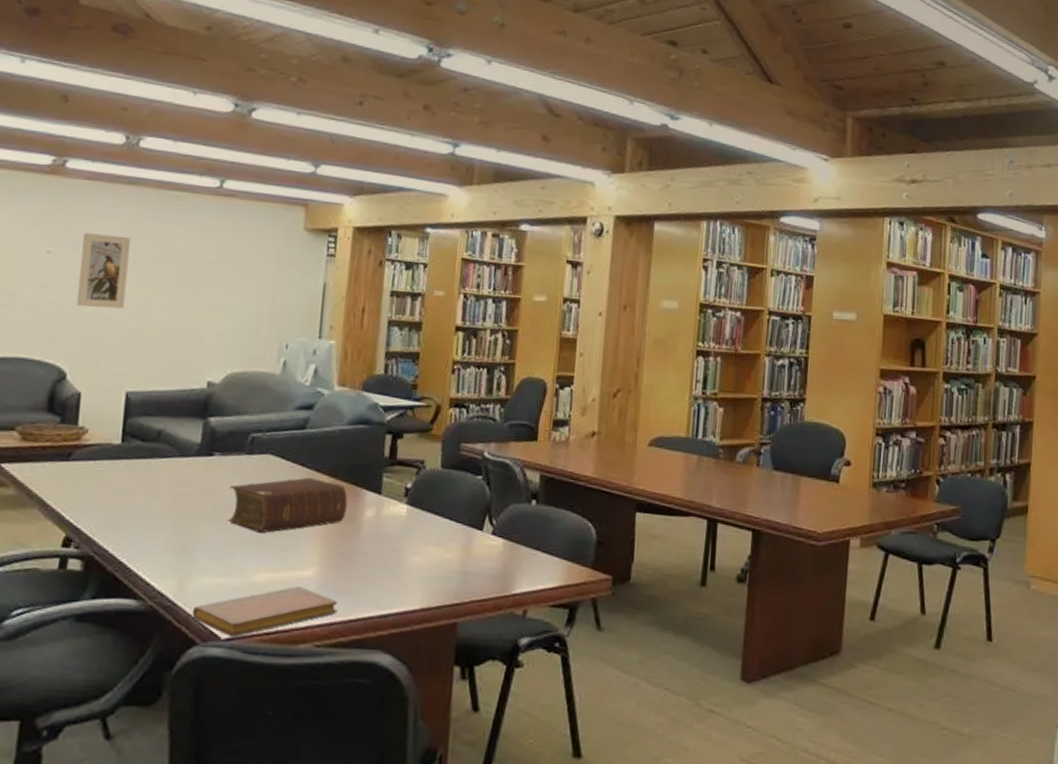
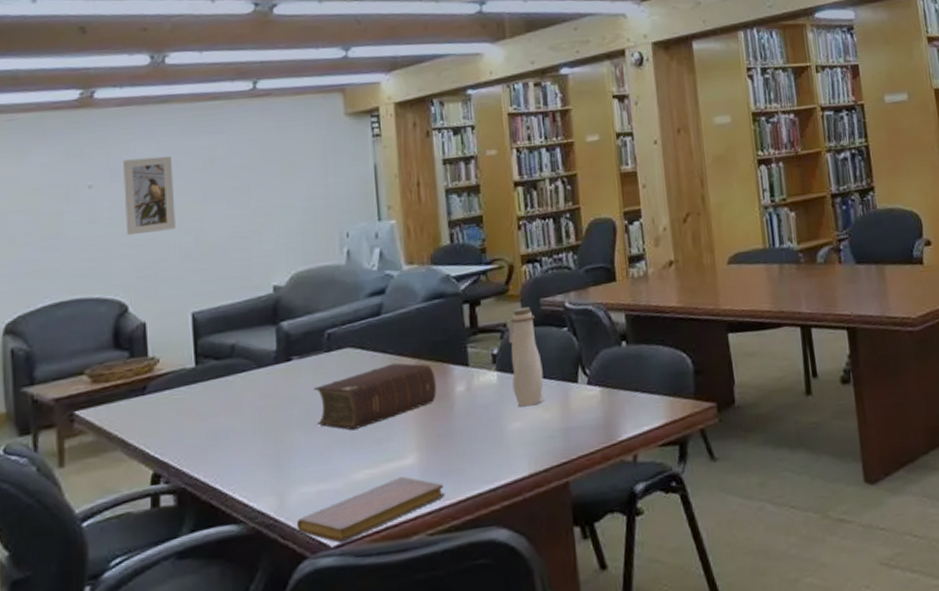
water bottle: none [419,448,453,544] -> present [508,307,545,407]

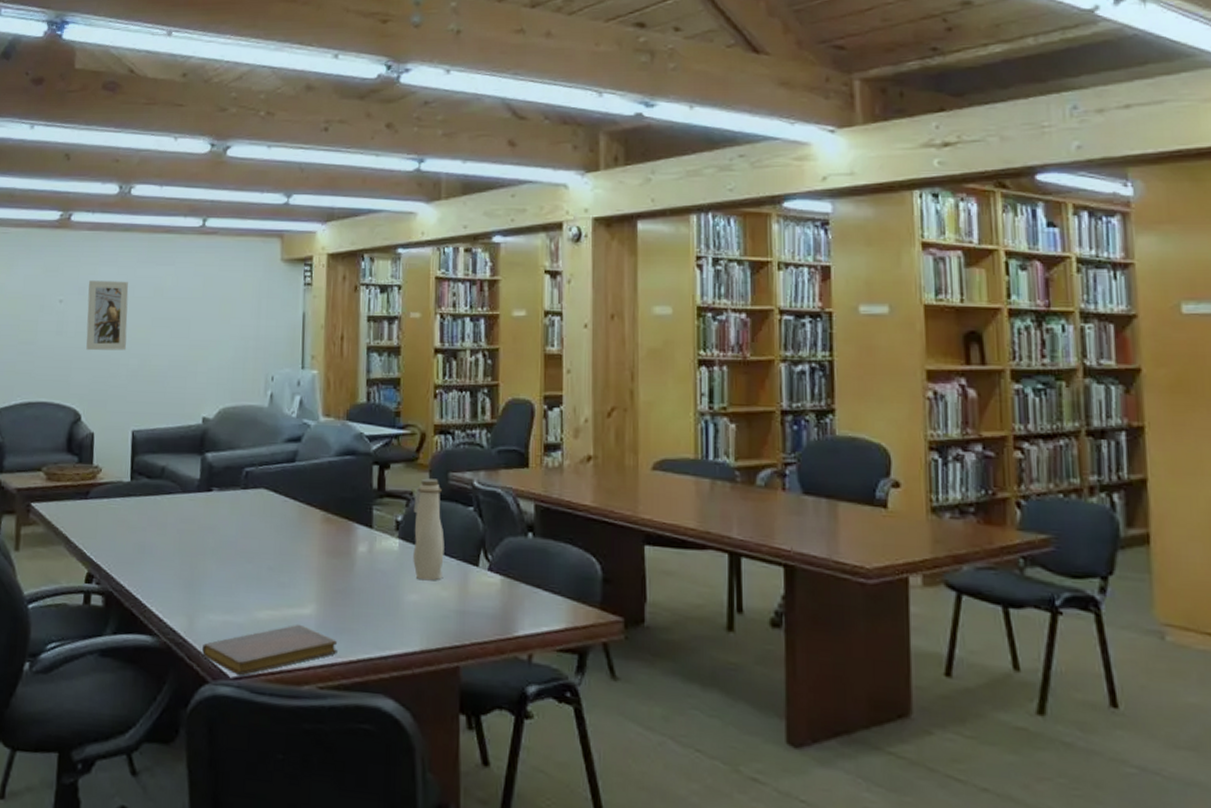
bible: present [313,362,437,431] -> none [228,511,340,570]

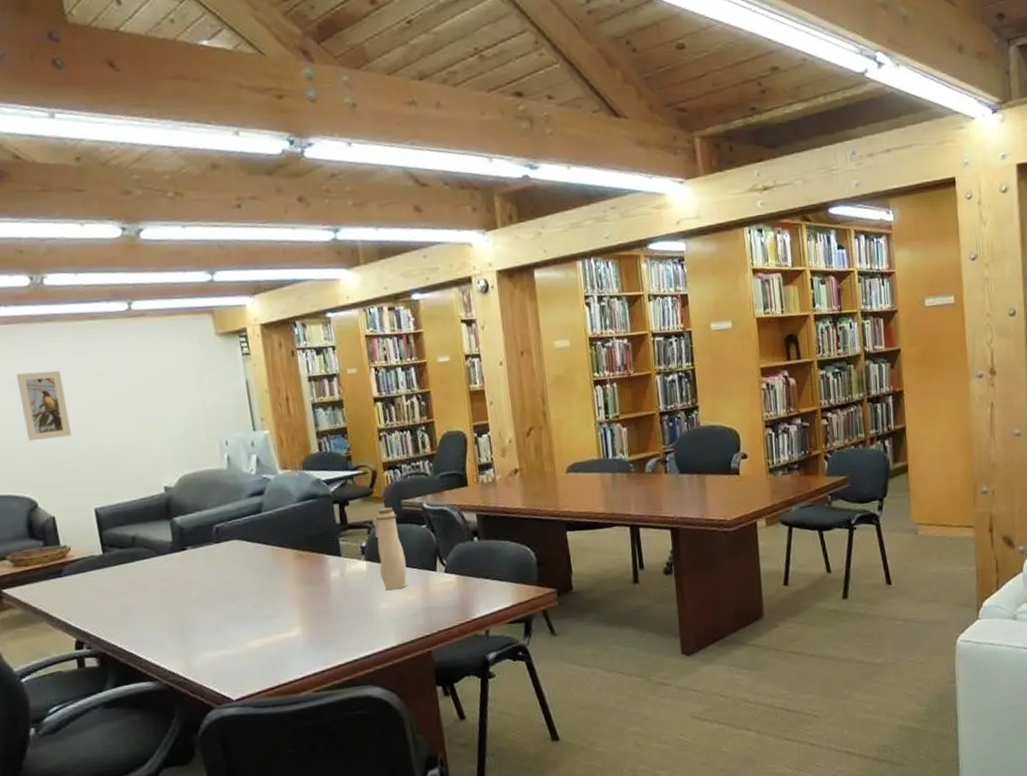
notebook: present [202,624,338,676] -> none [203,645,327,697]

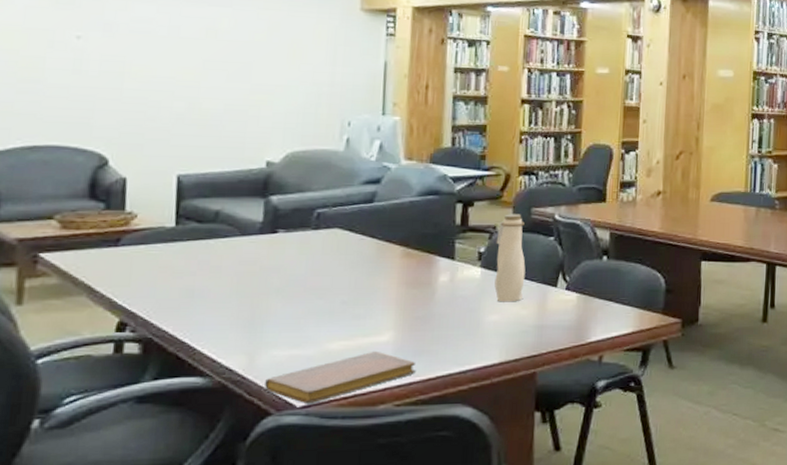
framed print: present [16,370,71,442] -> none [114,17,172,93]
notebook: none [203,645,327,697] -> present [265,351,416,404]

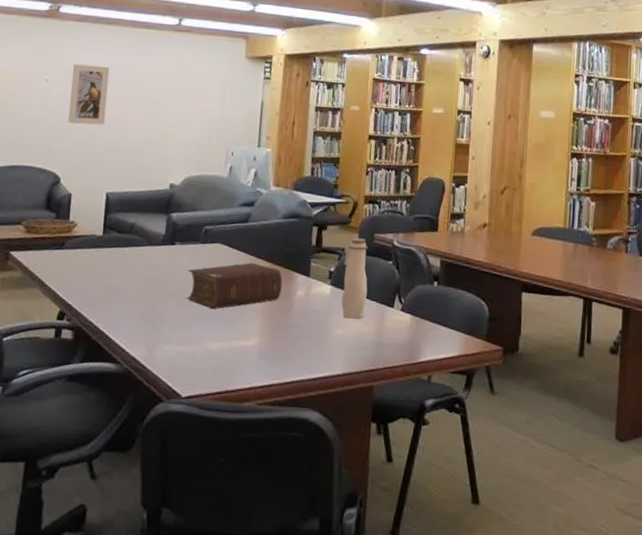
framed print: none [114,17,172,93] -> present [68,64,110,125]
notebook: present [265,351,416,404] -> none [159,353,276,396]
bible: none [295,248,421,305] -> present [186,262,283,310]

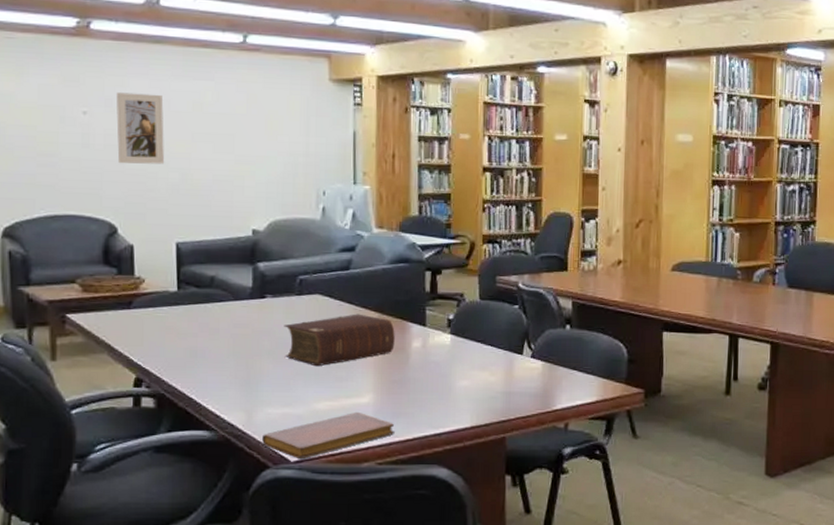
notebook: none [159,353,276,396] -> present [262,411,395,460]
water bottle: present [341,238,368,319] -> none [464,282,492,369]

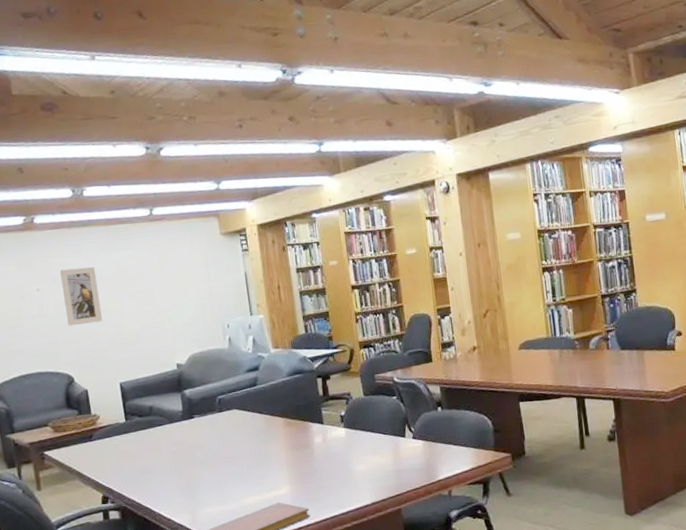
bible: present [284,314,395,367] -> none [211,421,301,469]

